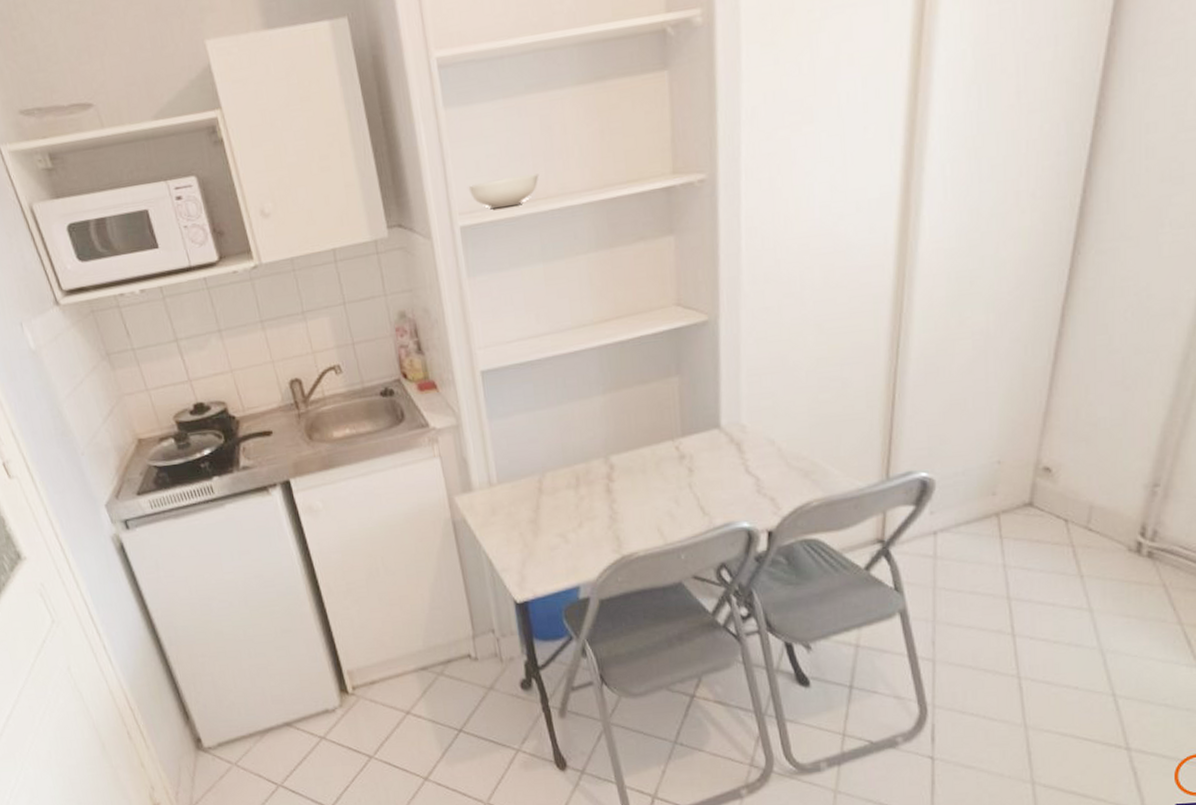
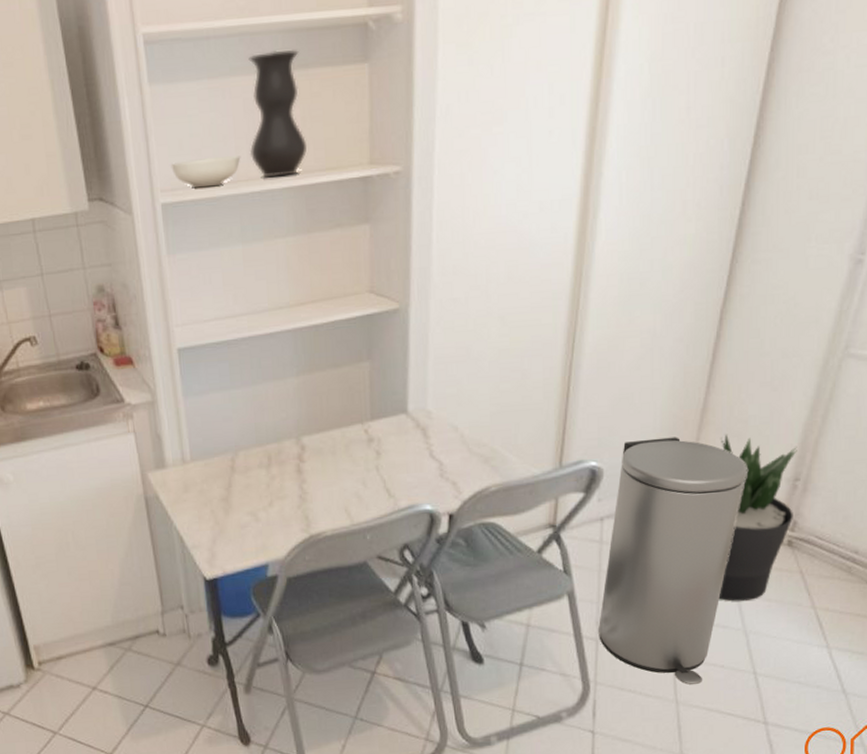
vase: none [543,62,607,195] -> present [248,50,308,178]
pedal bin: none [935,443,1098,708] -> present [599,437,747,685]
planter: none [1067,438,1156,618] -> present [718,434,797,601]

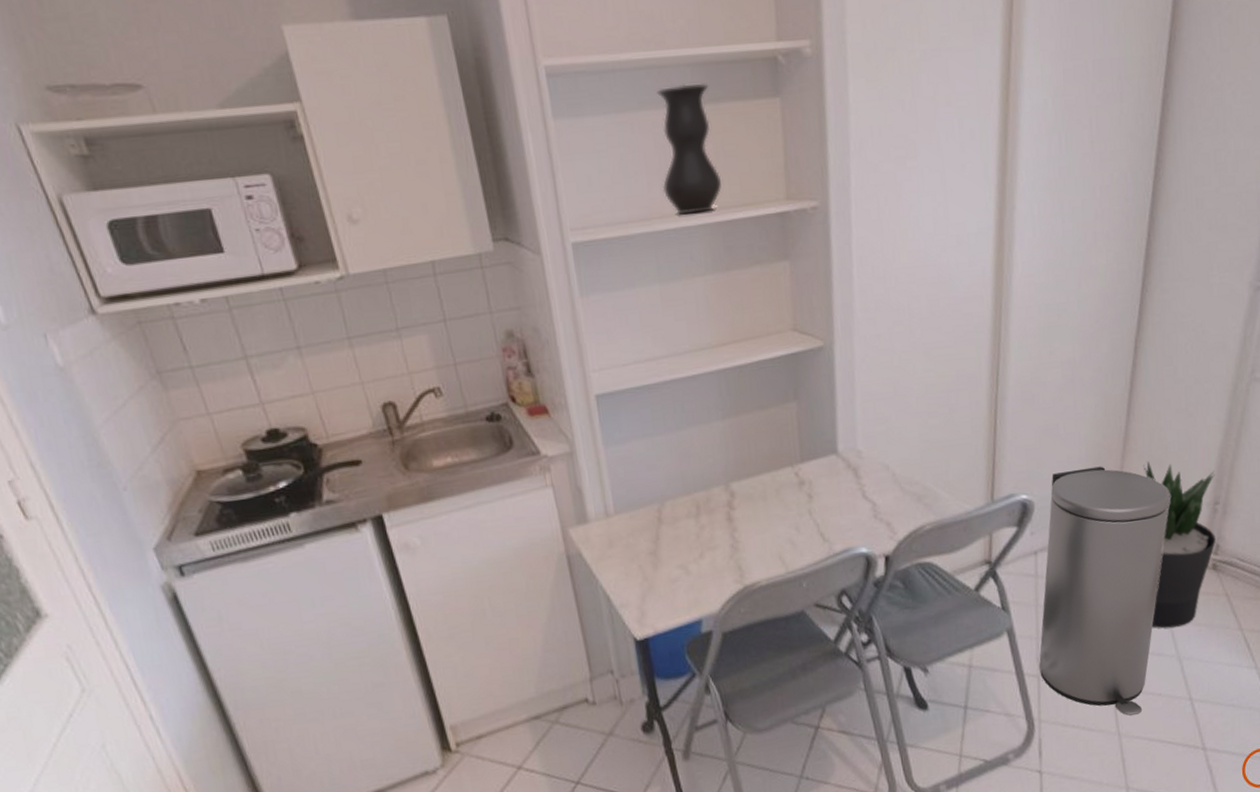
bowl: present [170,155,241,188] -> none [579,192,654,226]

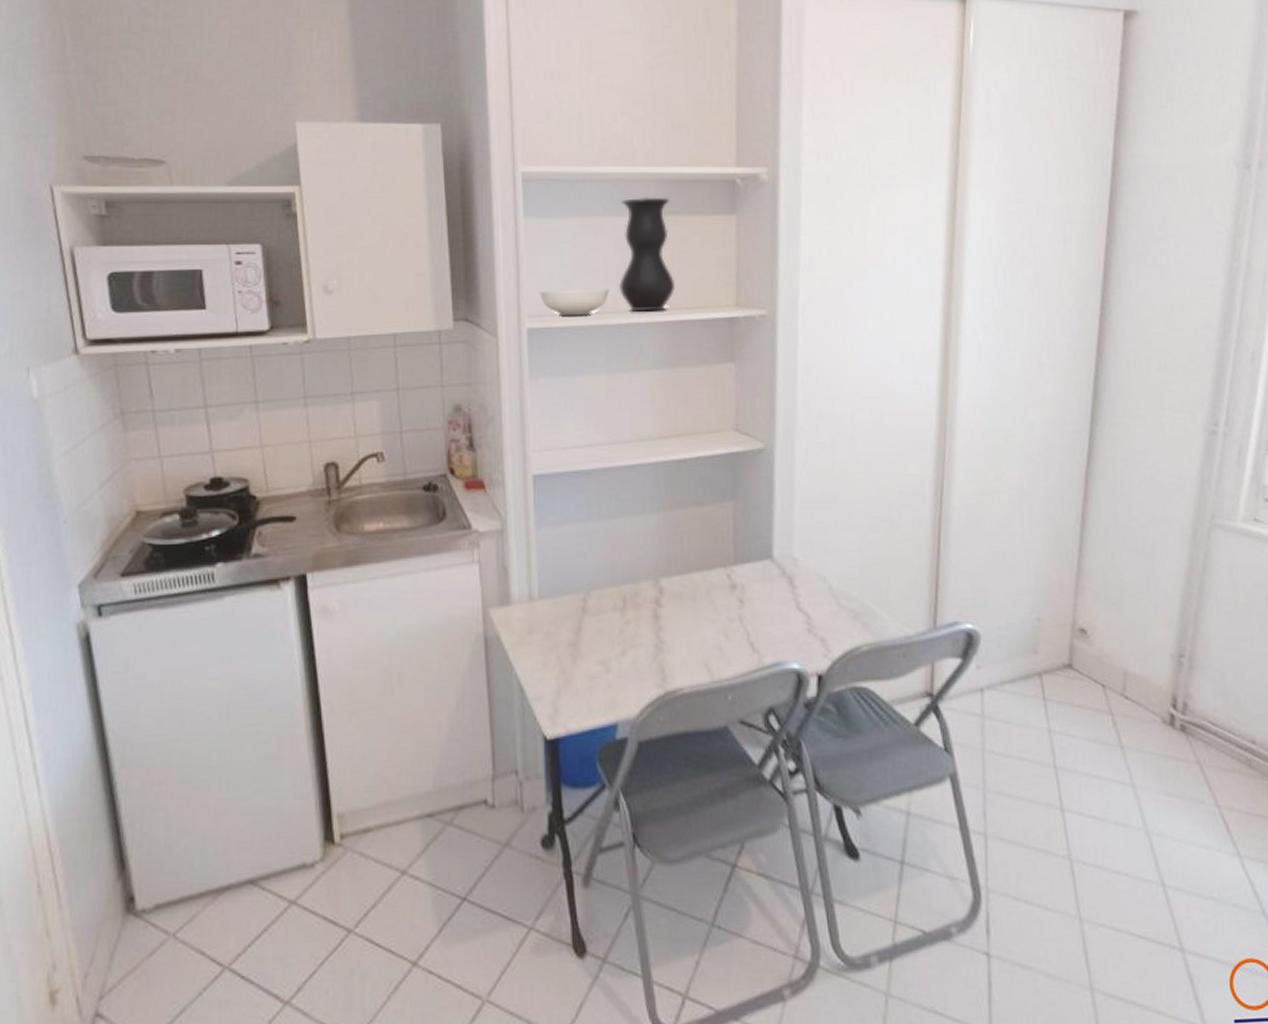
bowl: none [579,192,654,226] -> present [539,289,610,316]
pedal bin: present [1039,466,1171,716] -> none [986,601,1130,896]
planter: present [1144,461,1216,628] -> none [1099,601,1183,794]

